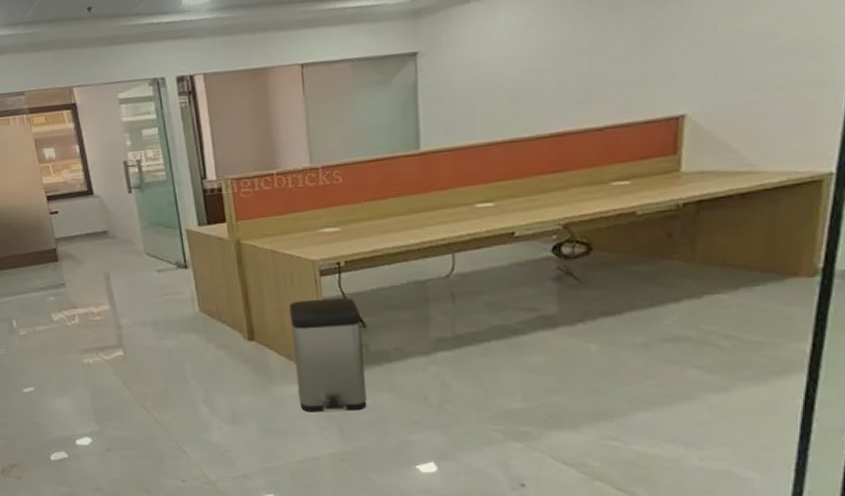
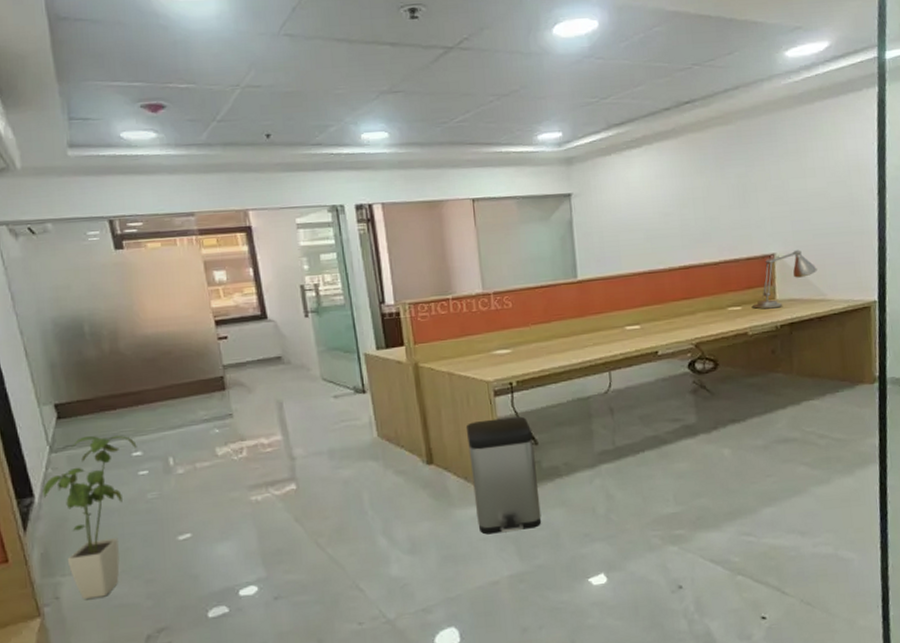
desk lamp: none [645,108,746,184] -> present [751,249,817,309]

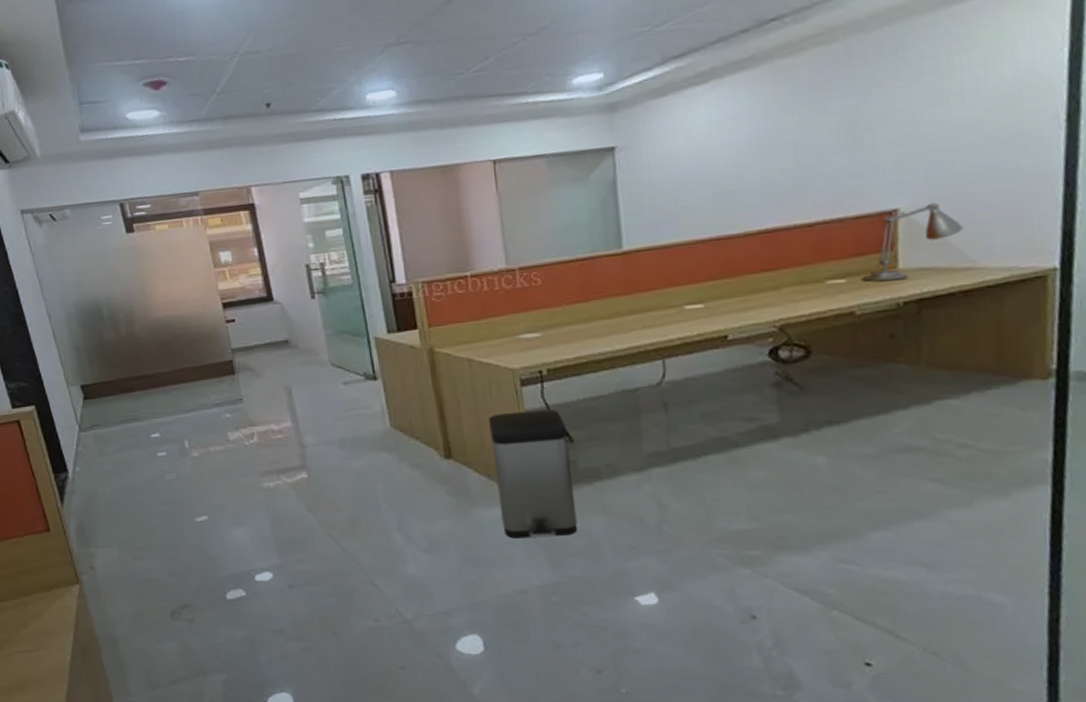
house plant: present [42,435,137,600] -> none [75,417,155,572]

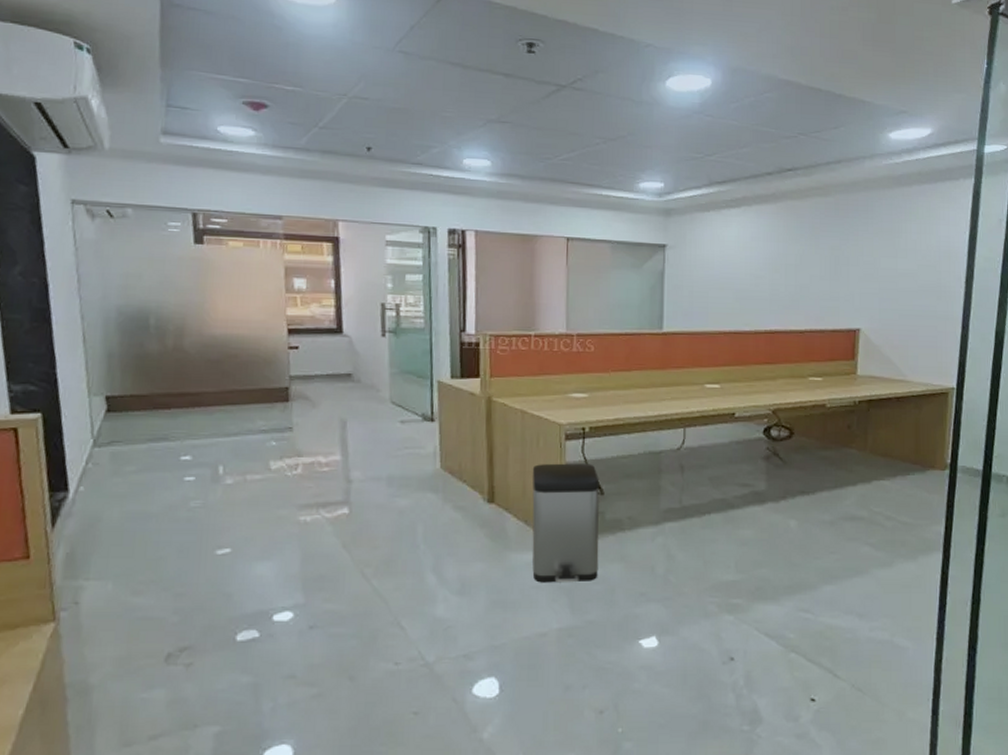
desk lamp: present [861,202,963,282] -> none [832,327,900,384]

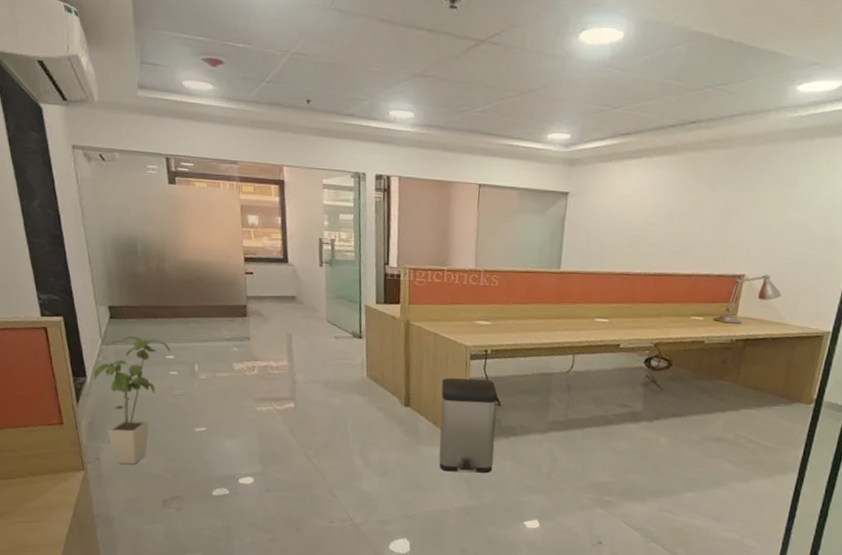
house plant: none [78,434,187,609] -> present [93,336,171,465]
desk lamp: none [832,327,900,384] -> present [713,274,782,324]

